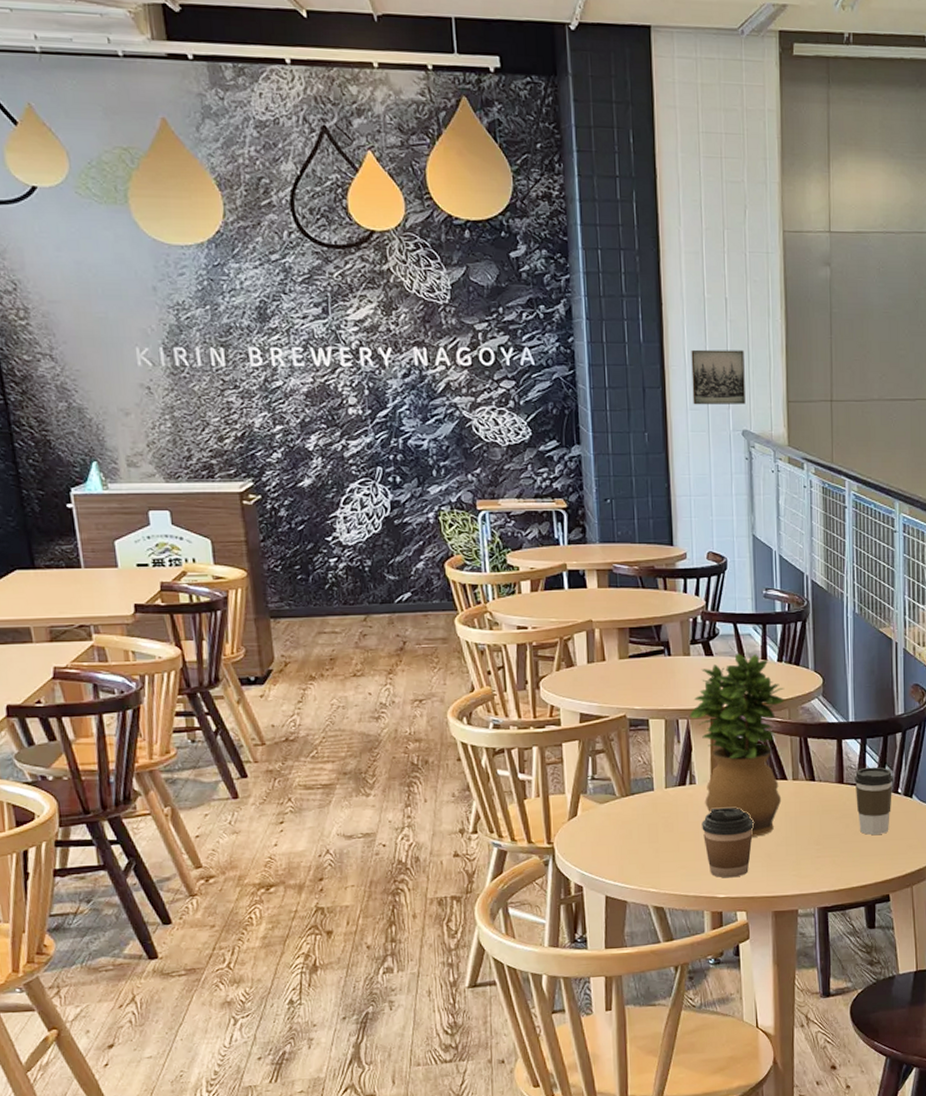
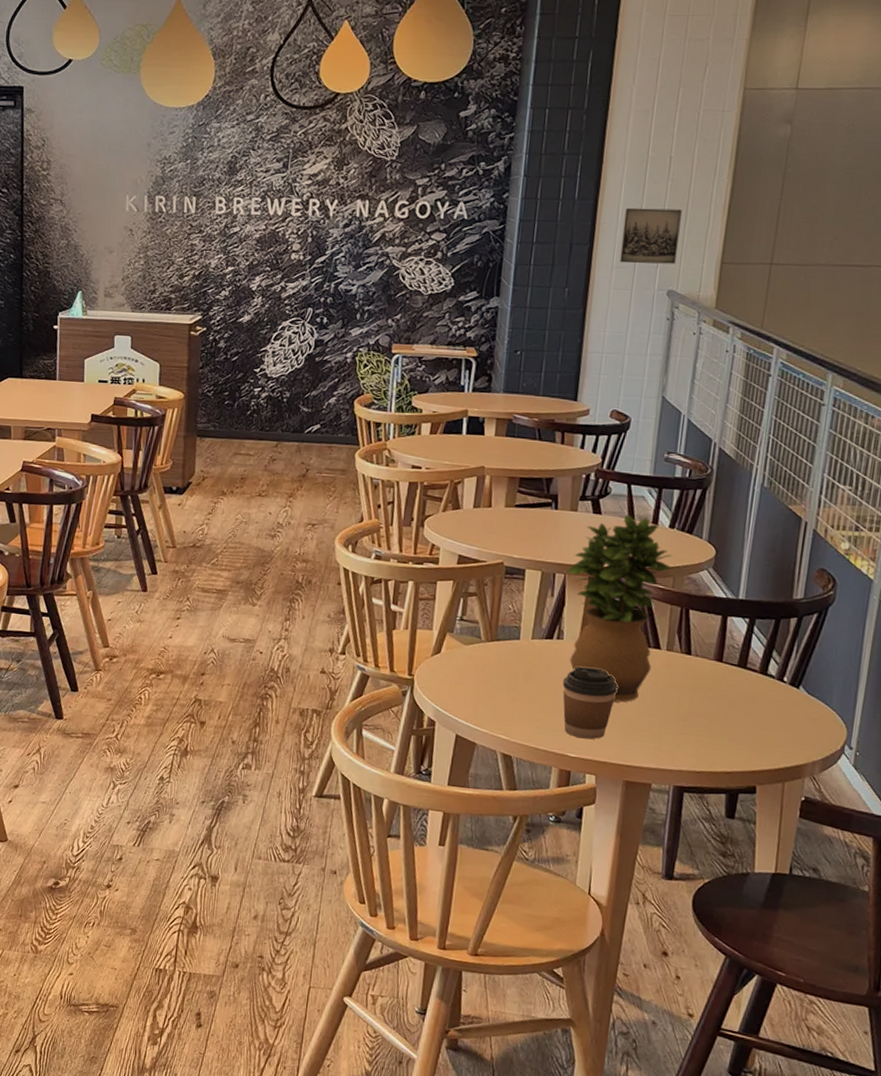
coffee cup: present [854,767,893,835] -> none [732,649,780,722]

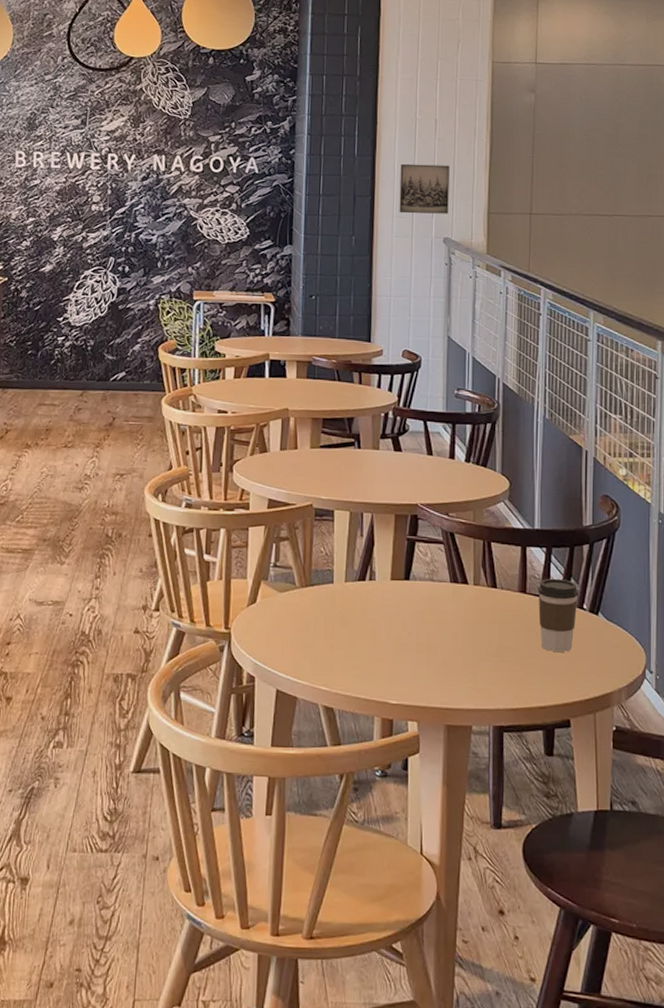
coffee cup: present [563,666,618,740] -> none [378,607,431,684]
potted plant: present [568,515,673,702] -> none [375,451,471,642]
coffee cup: none [732,649,780,722] -> present [537,578,579,652]

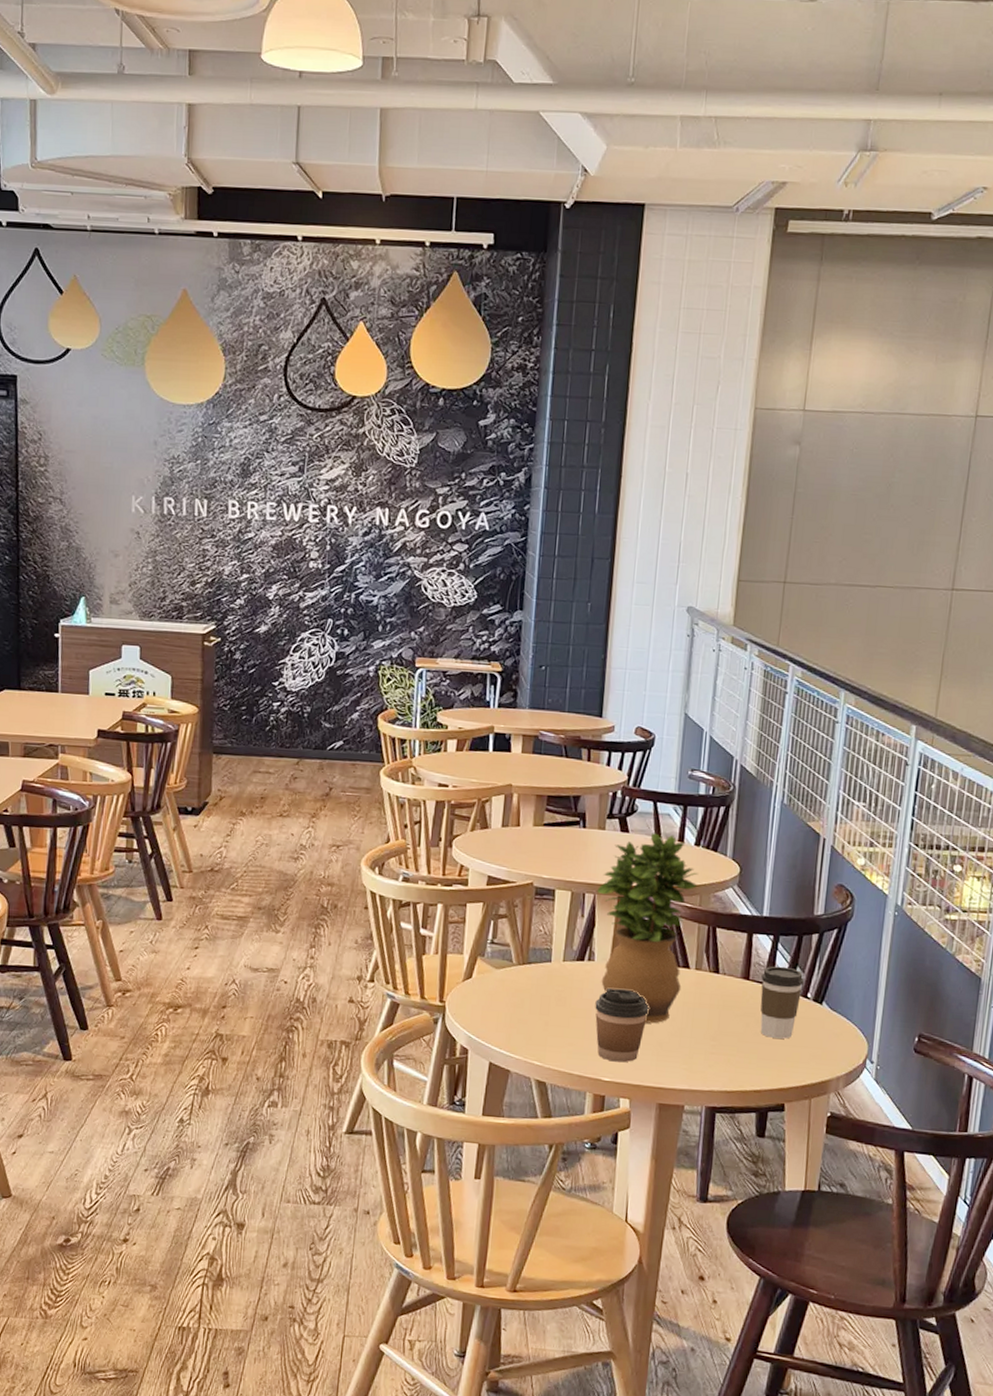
potted plant: none [375,451,471,642] -> present [597,833,699,1024]
coffee cup: none [378,607,431,684] -> present [595,987,649,1063]
wall art: present [399,163,450,214] -> none [640,523,699,581]

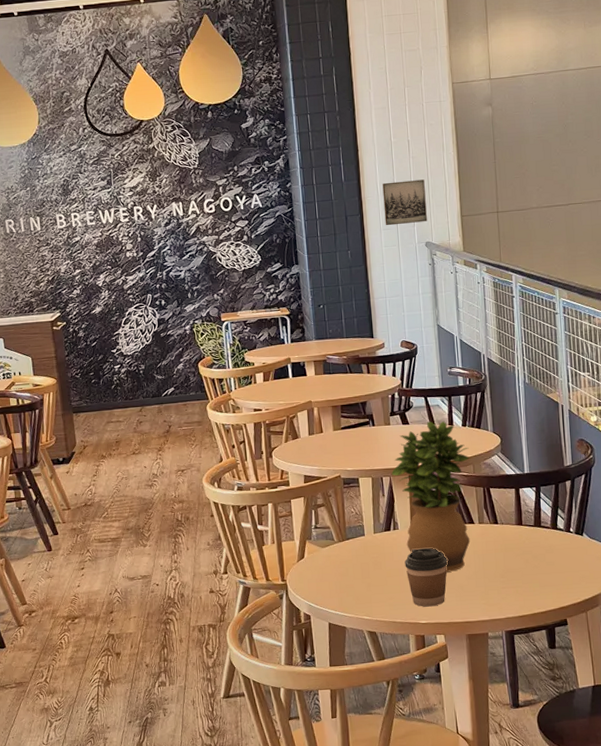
wall art: none [640,523,699,581] -> present [382,179,427,226]
coffee cup: present [760,966,804,1039] -> none [531,510,565,568]

